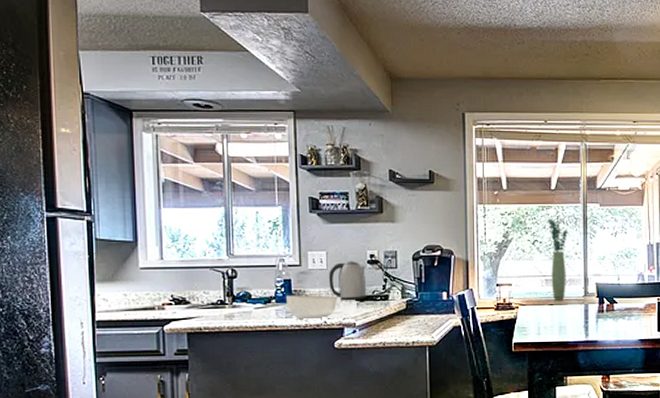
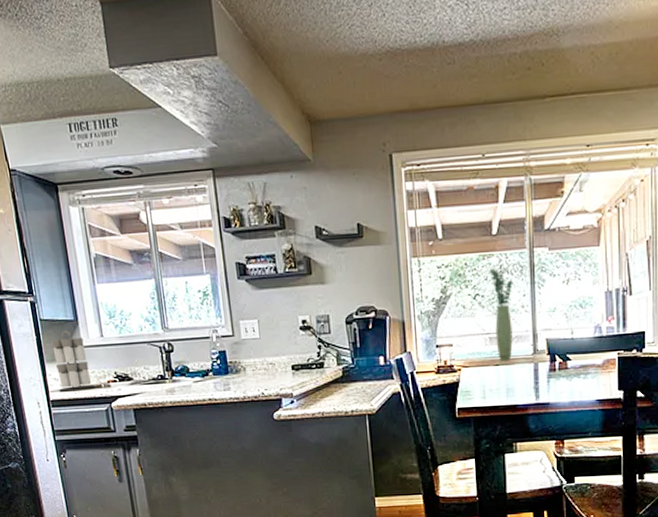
spice rack: none [104,251,148,314] -> present [50,330,95,393]
bowl: present [285,295,338,321] -> none [222,365,273,393]
kettle: present [329,261,367,301] -> none [262,328,302,371]

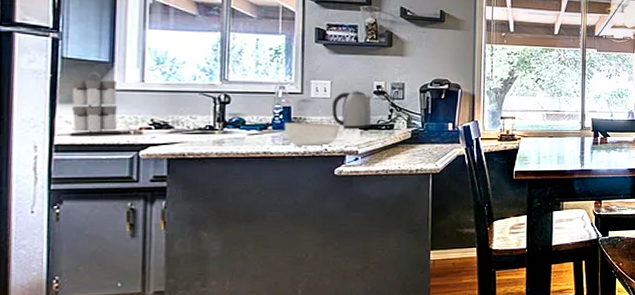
bowl: none [222,365,273,393] -> present [283,122,341,148]
kettle: none [262,328,302,371] -> present [332,91,372,130]
vase: present [489,265,514,362] -> none [550,57,569,134]

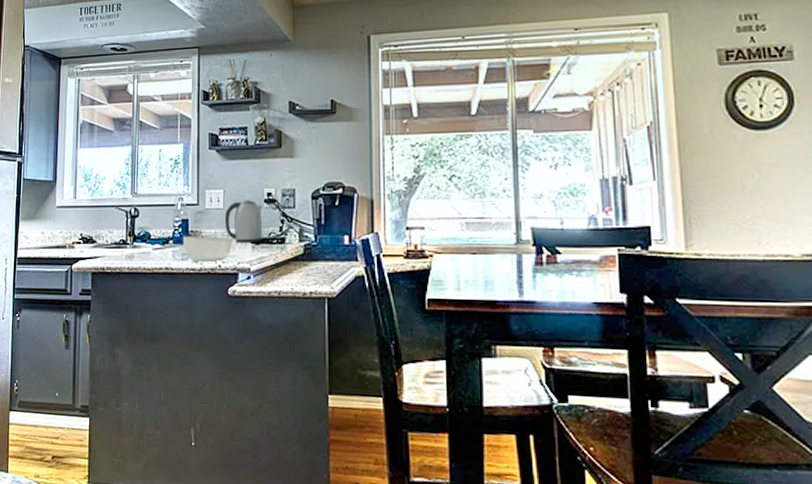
spice rack: present [69,71,121,138] -> none [27,190,60,251]

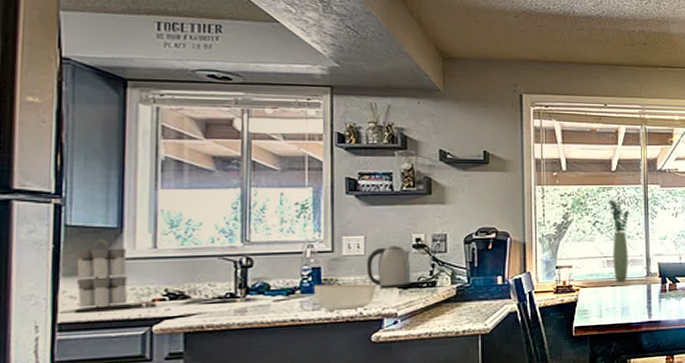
spice rack: none [27,190,60,251] -> present [74,239,132,314]
vase: none [466,146,494,250] -> present [608,197,630,283]

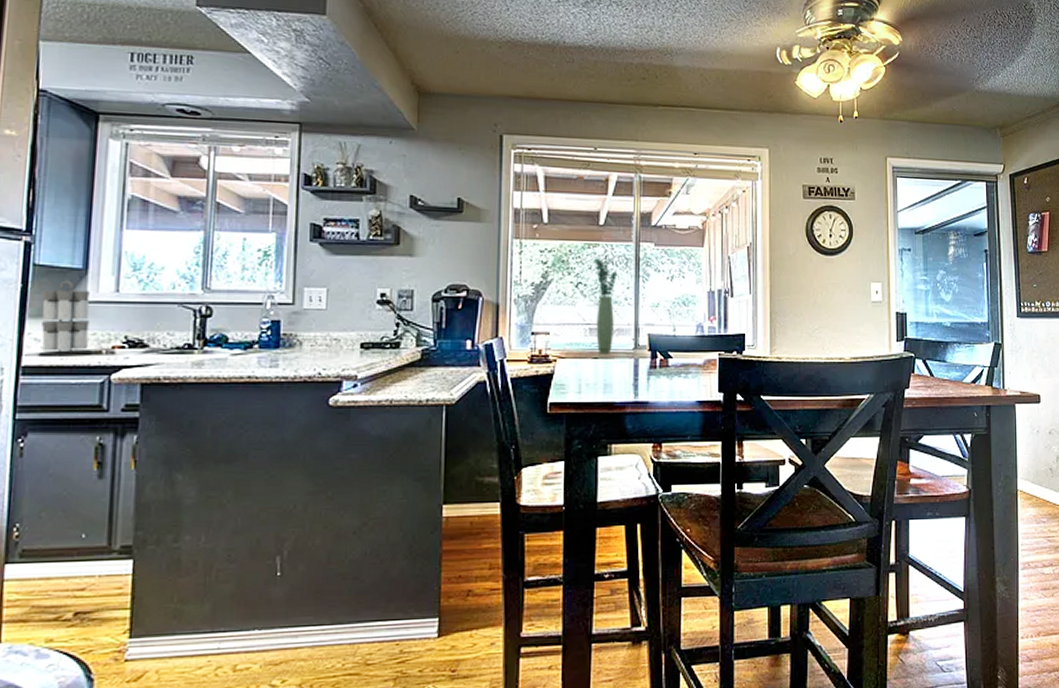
bowl: present [313,283,377,313] -> none [271,339,337,372]
kettle: present [367,245,411,290] -> none [328,300,375,349]

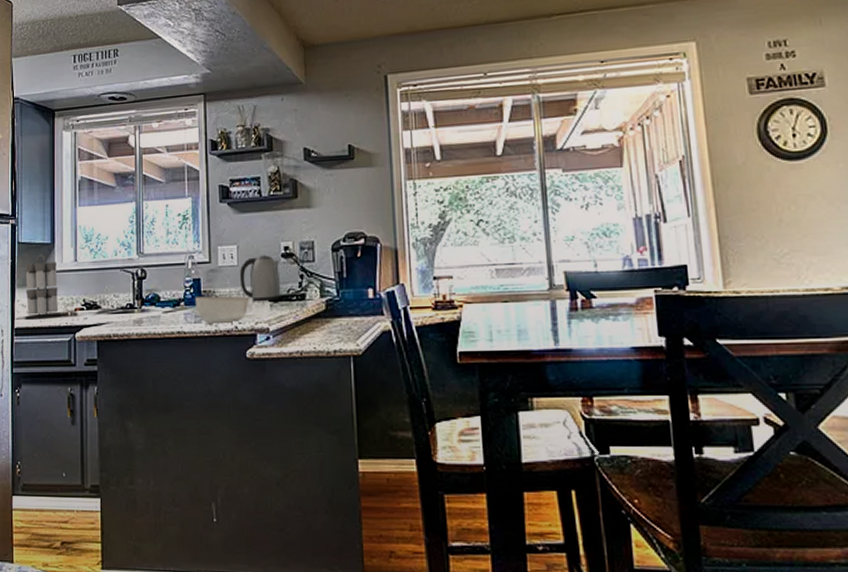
bowl: none [271,339,337,372] -> present [194,295,250,326]
kettle: none [328,300,375,349] -> present [240,255,281,302]
vase: present [593,255,618,355] -> none [493,188,524,298]

